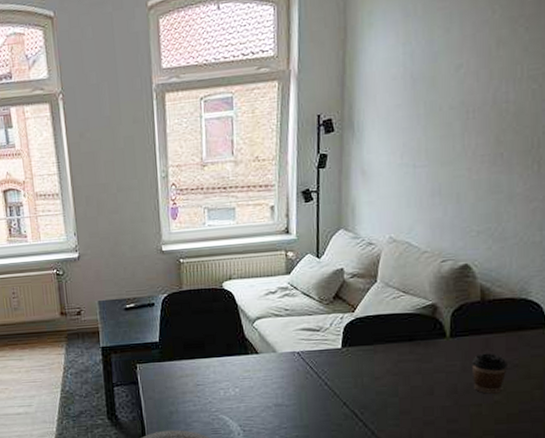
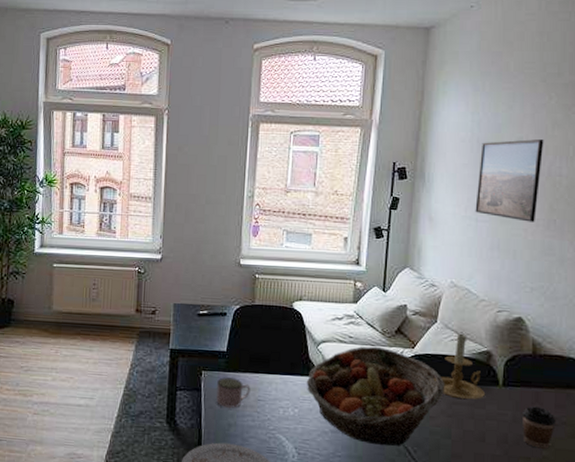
mug: none [153,366,189,398] -> present [216,377,251,409]
fruit basket: none [244,315,390,413] -> present [306,346,445,447]
candle holder: none [376,289,431,357] -> present [433,333,485,400]
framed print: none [412,63,488,160] -> present [475,139,544,222]

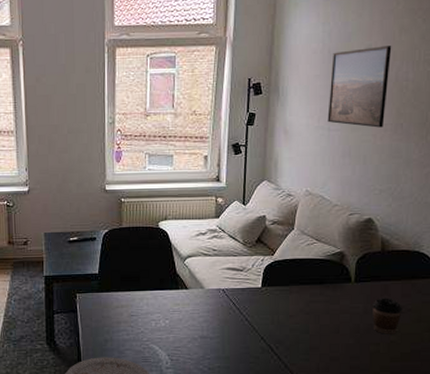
mug: present [216,377,251,409] -> none [91,296,124,326]
fruit basket: present [306,346,445,447] -> none [175,256,303,346]
candle holder: present [433,333,485,400] -> none [292,237,339,298]

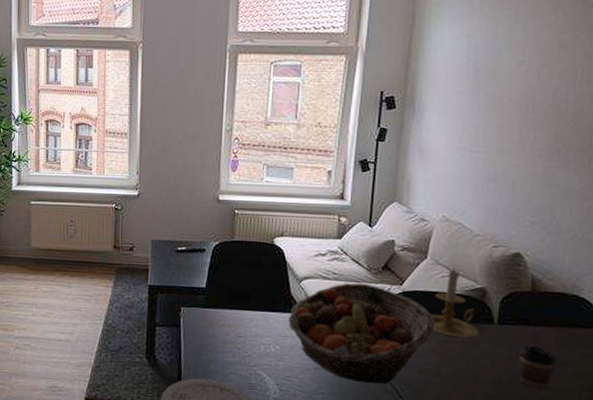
fruit basket: none [175,256,303,346] -> present [288,282,436,386]
candle holder: none [292,237,339,298] -> present [422,269,478,338]
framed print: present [327,46,392,128] -> none [470,63,549,152]

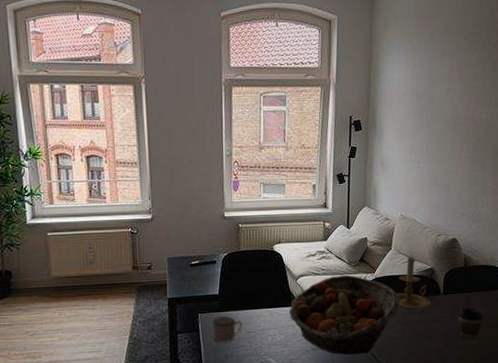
mug: none [195,313,231,345] -> present [212,315,242,343]

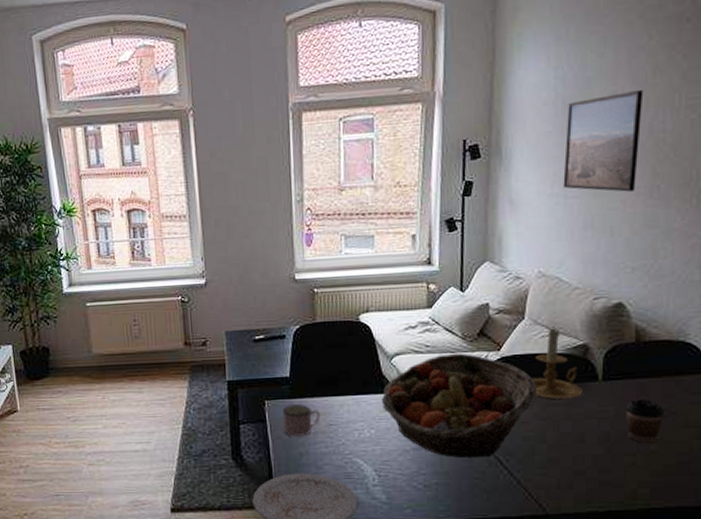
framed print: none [417,90,468,160] -> present [563,90,644,192]

